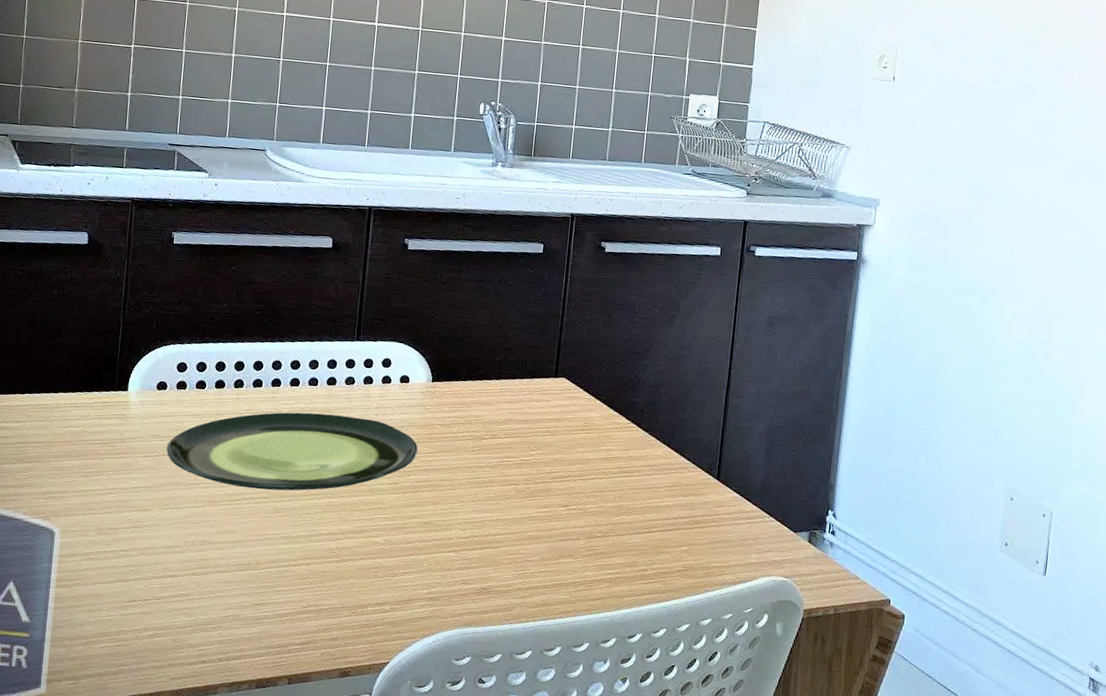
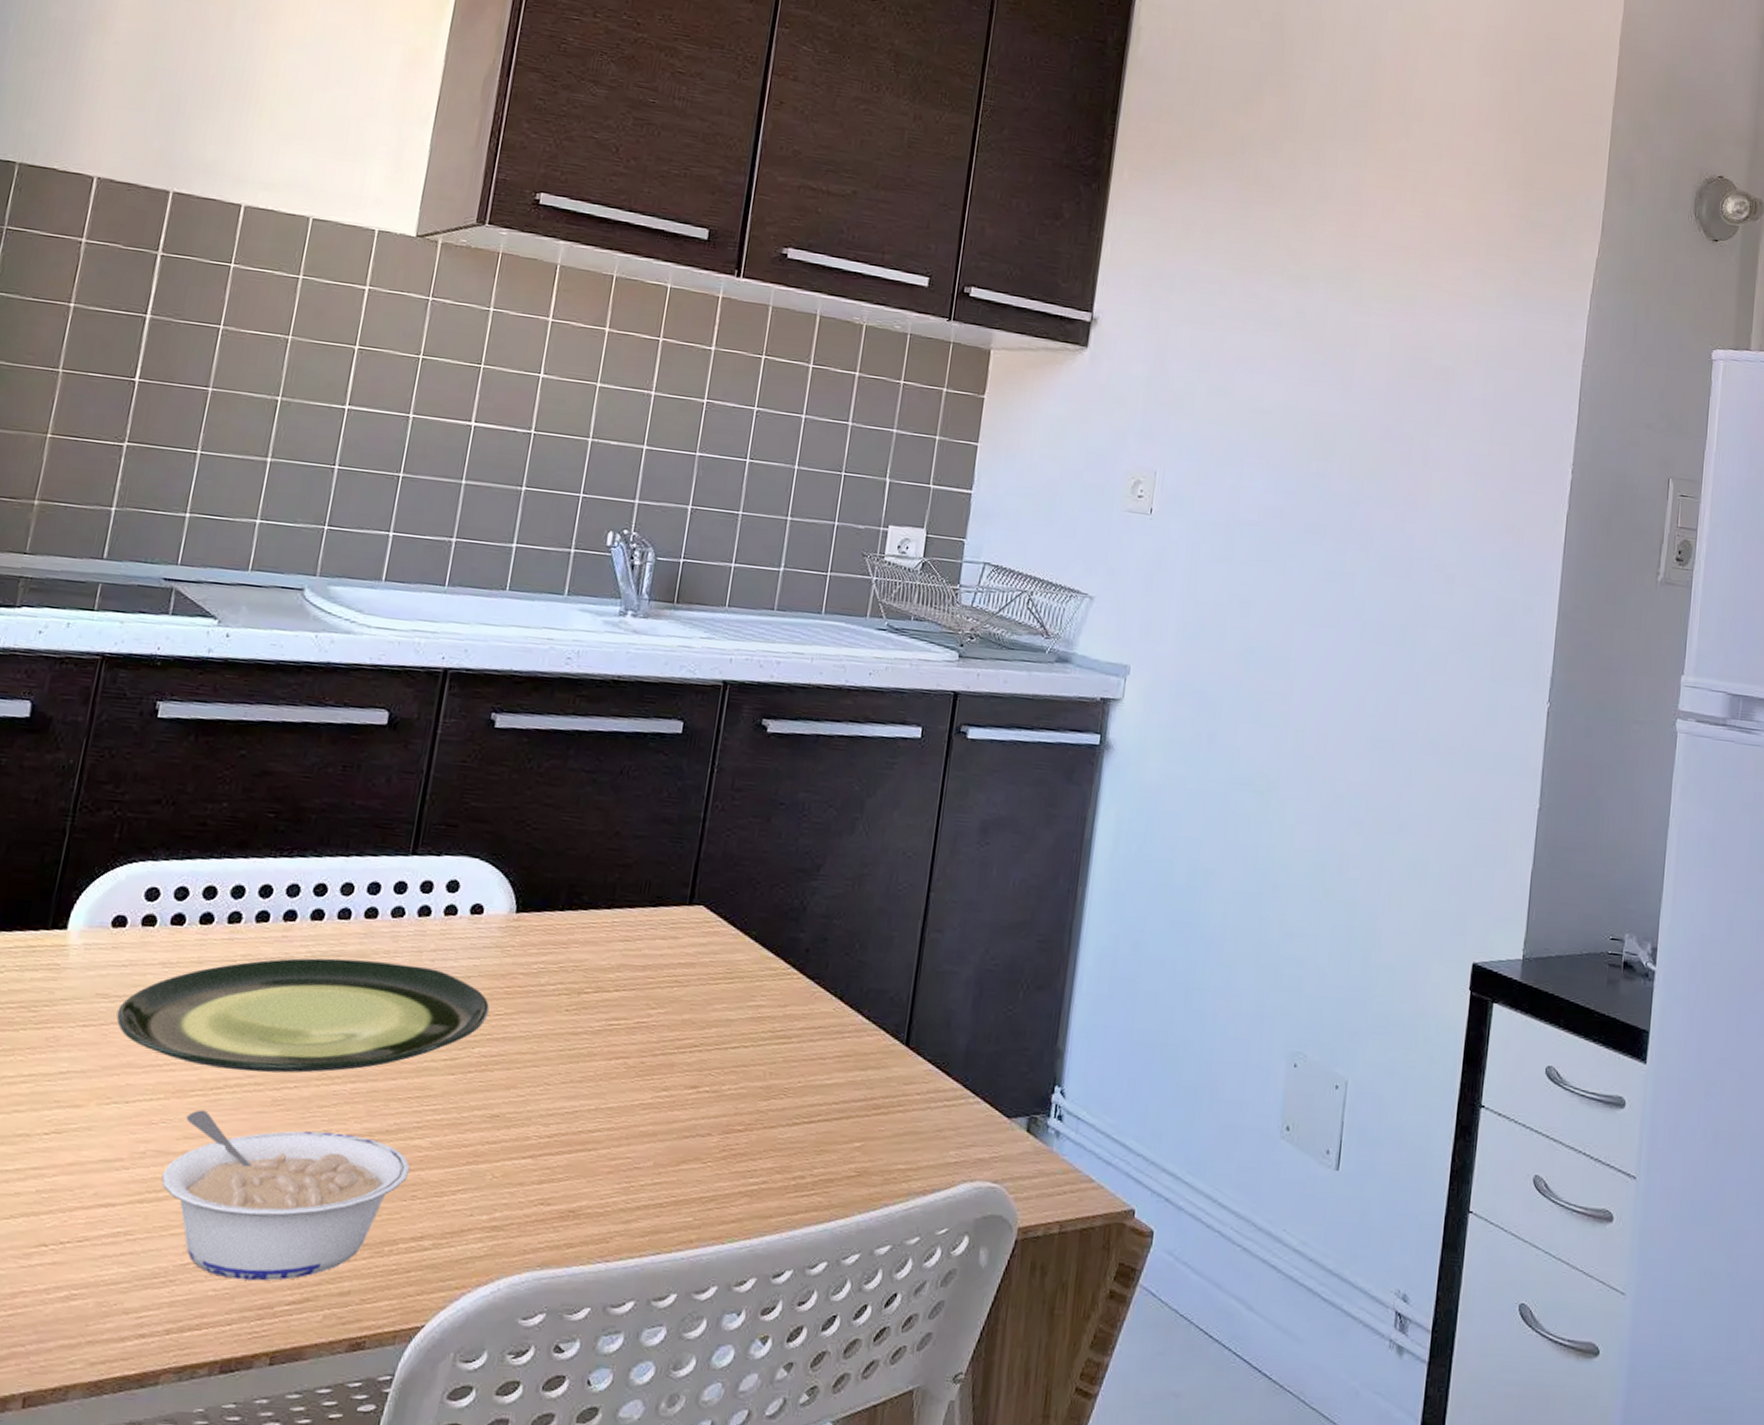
legume: none [206,514,372,629] -> present [161,1110,411,1281]

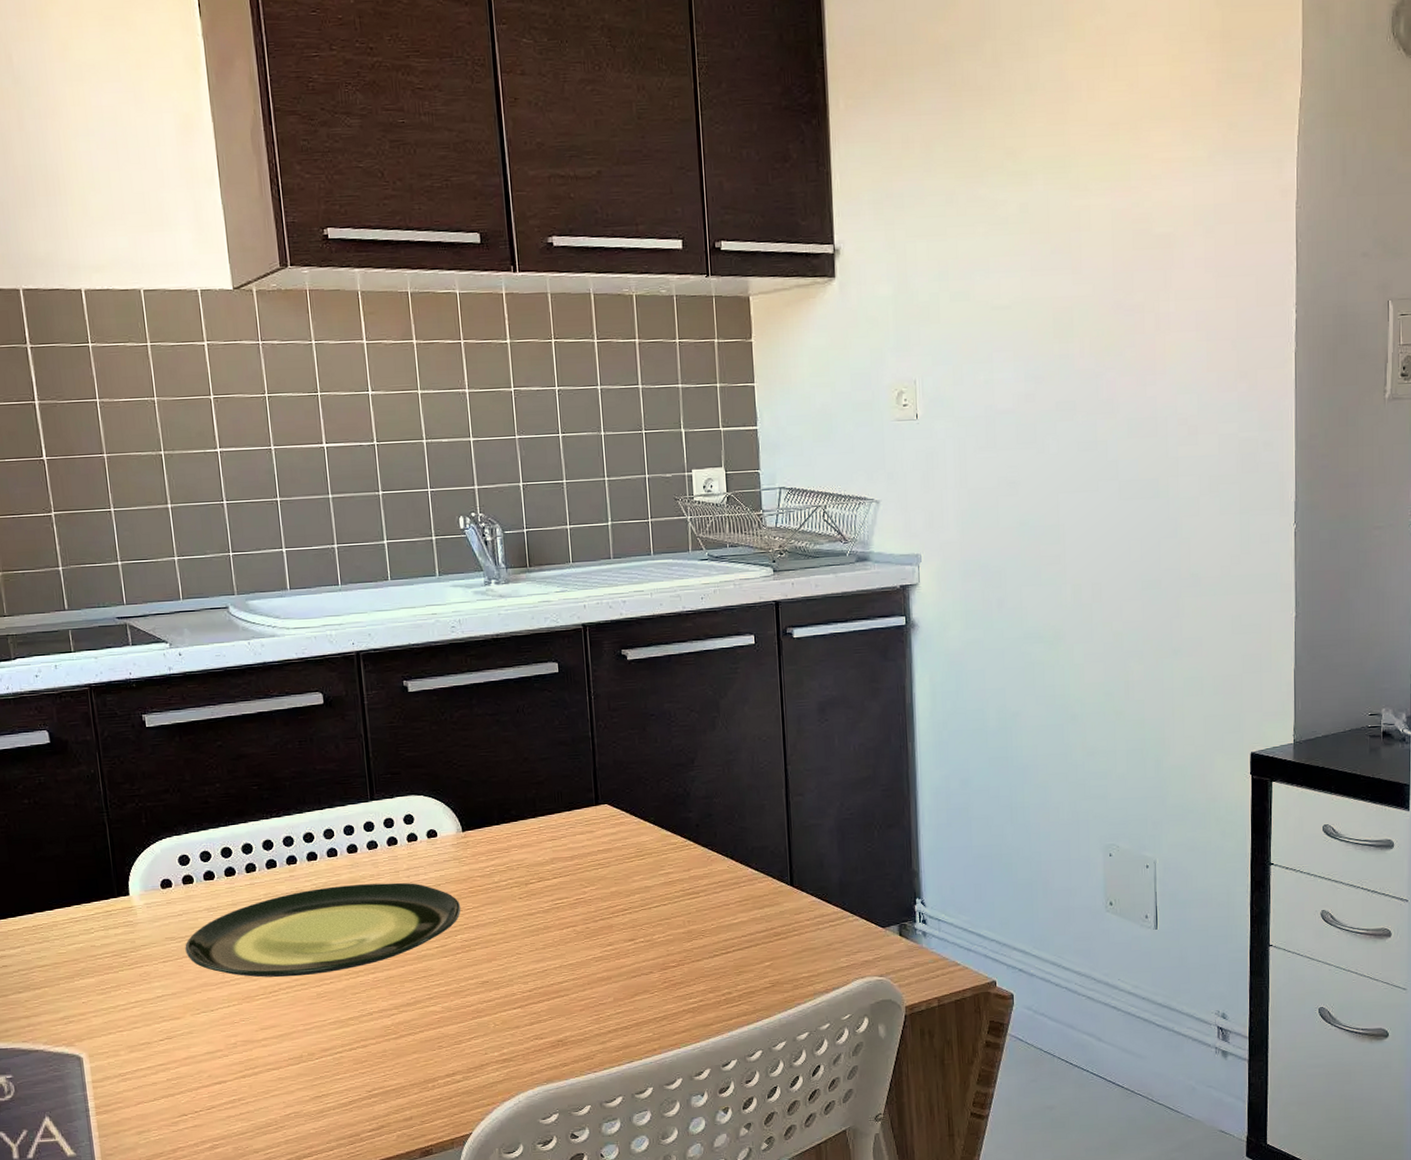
legume: present [161,1110,411,1281] -> none [253,1008,433,1120]

